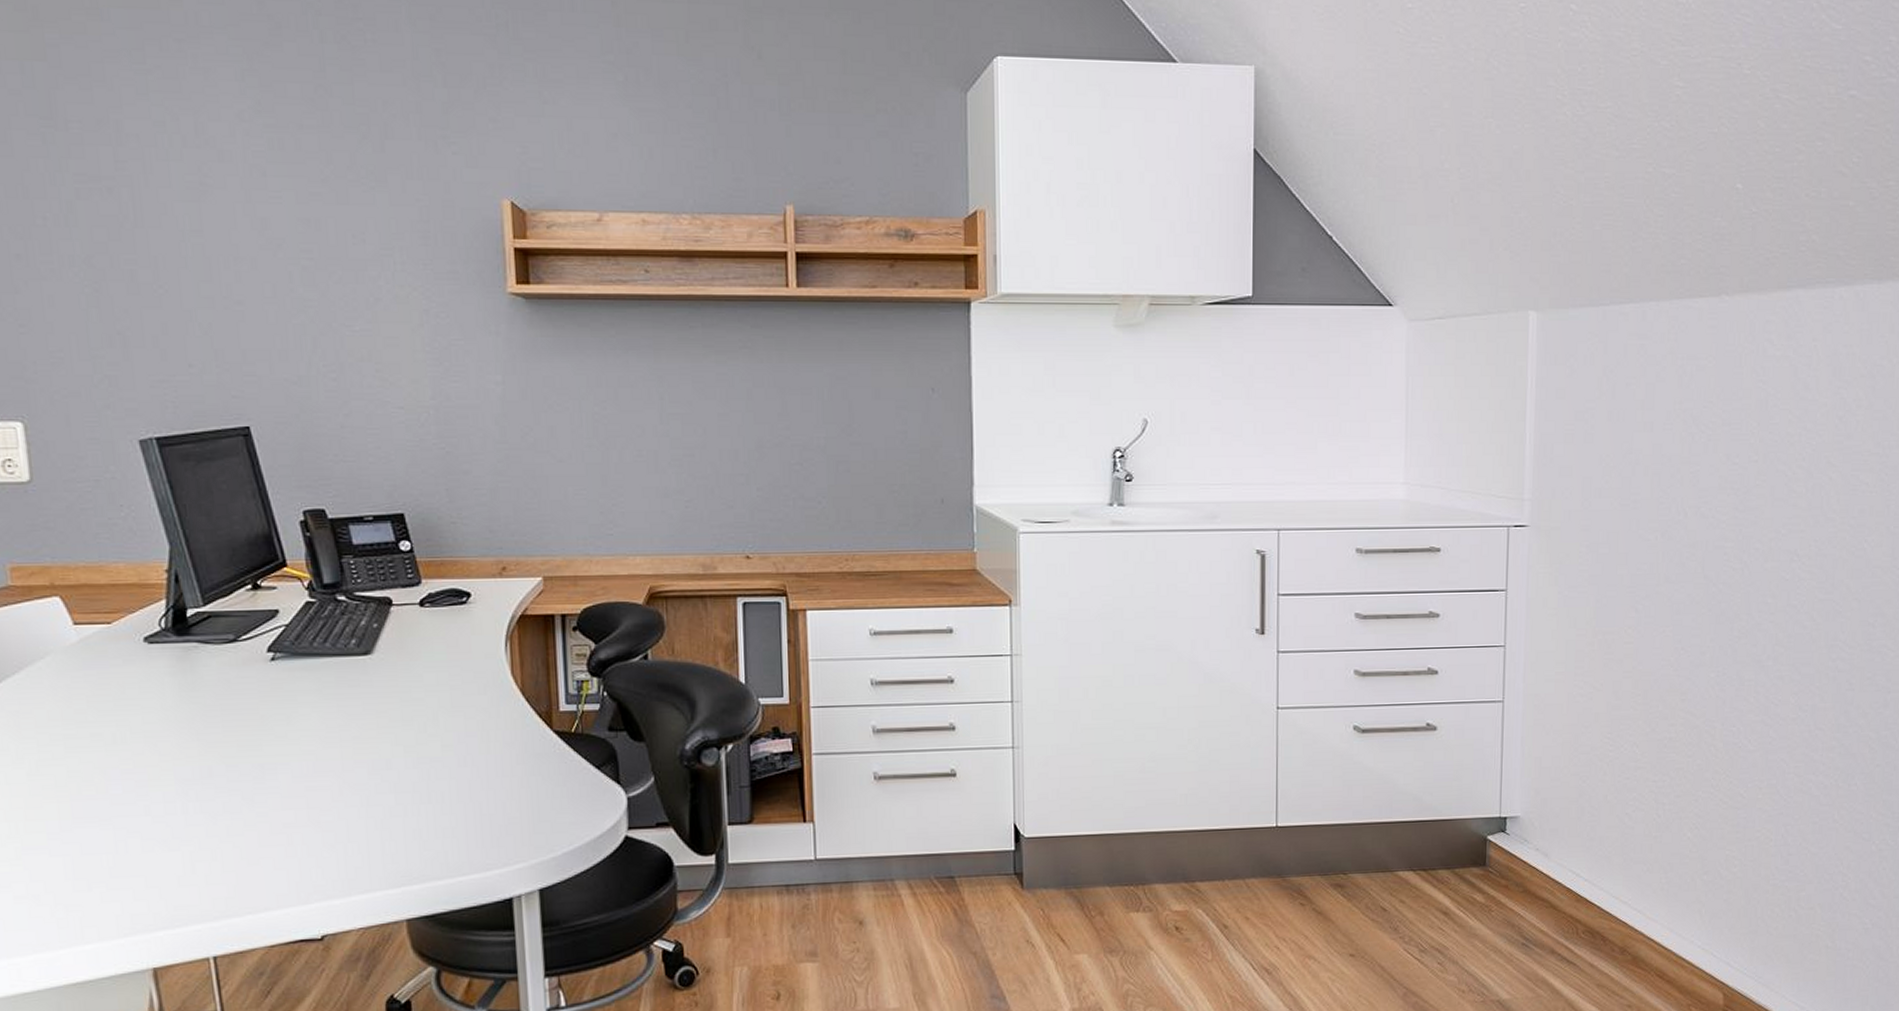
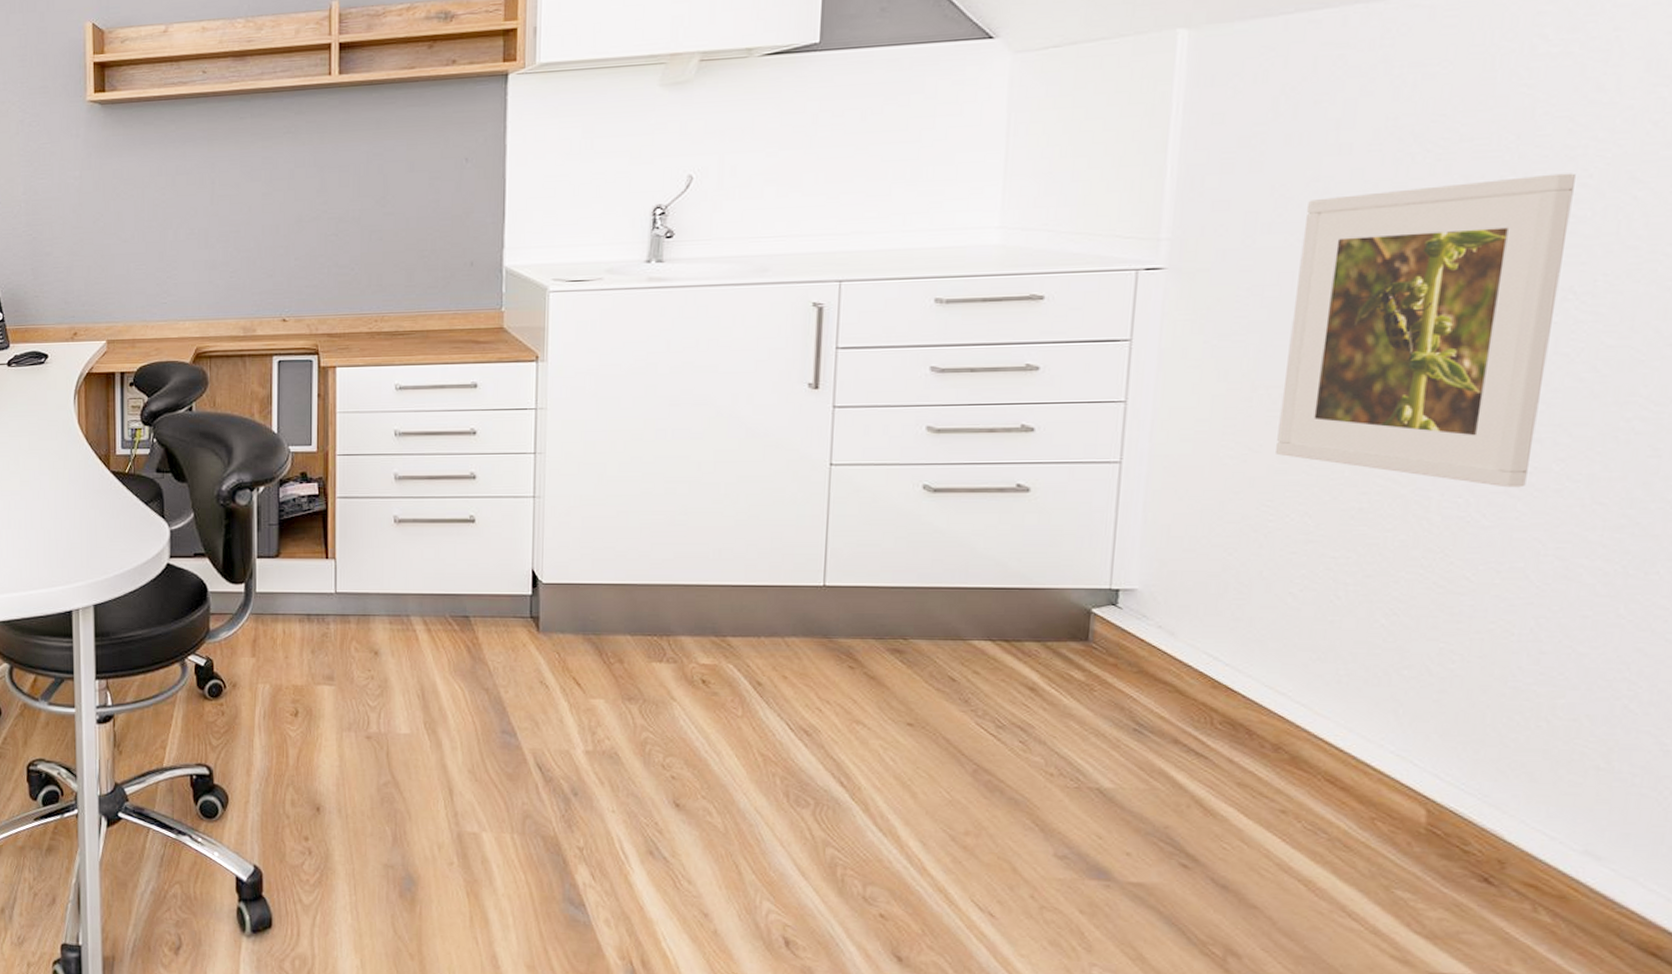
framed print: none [1612,456,1795,718] -> present [1276,173,1575,488]

